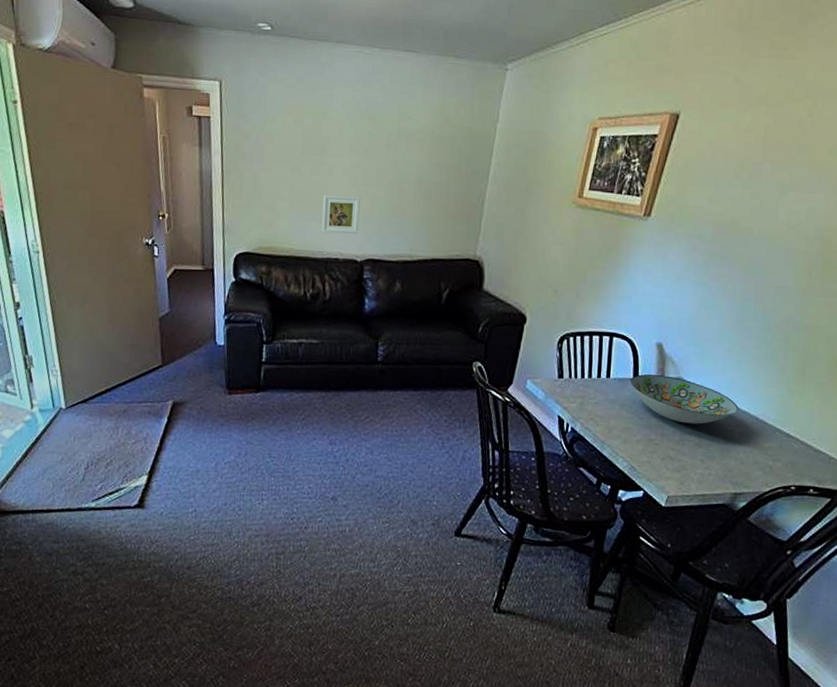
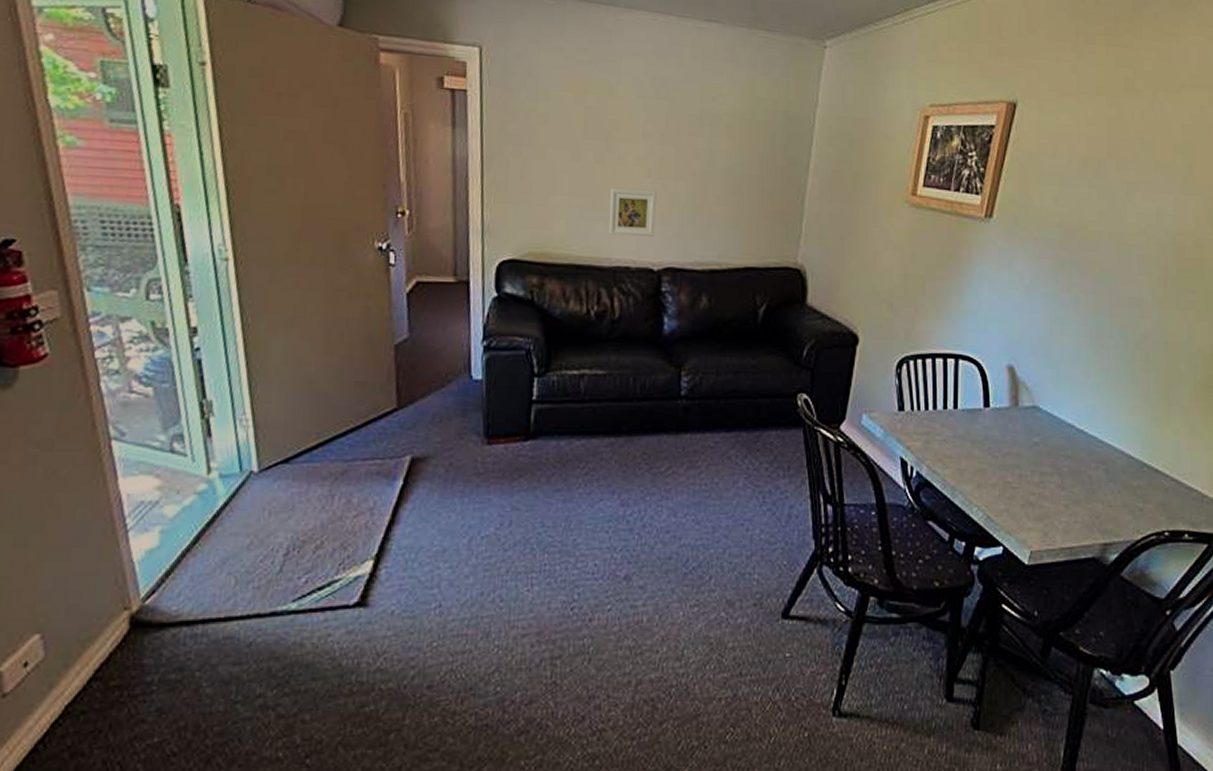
decorative bowl: present [630,374,738,424] -> none [980,403,1101,462]

